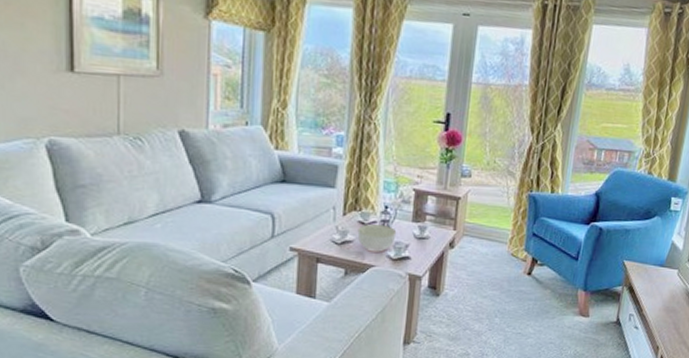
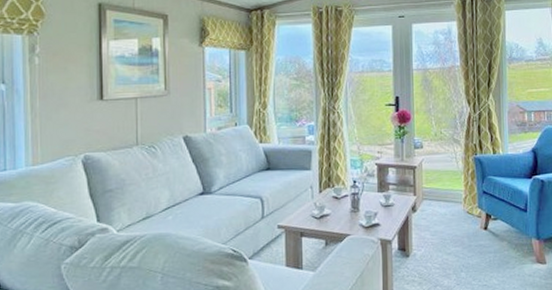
bowl: present [357,224,397,254] -> none [333,197,366,224]

